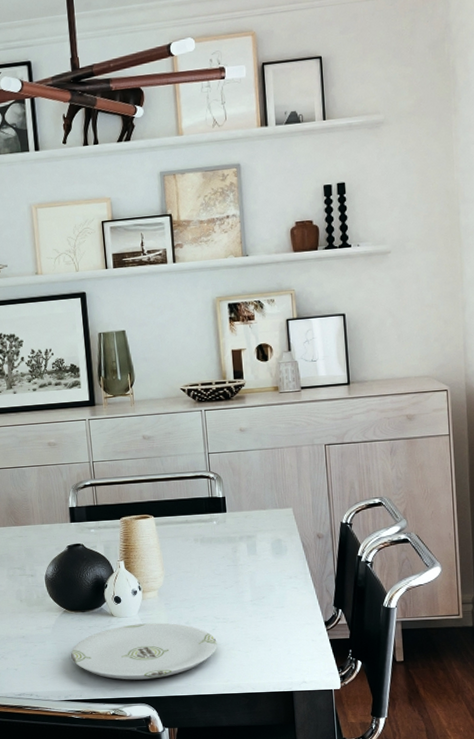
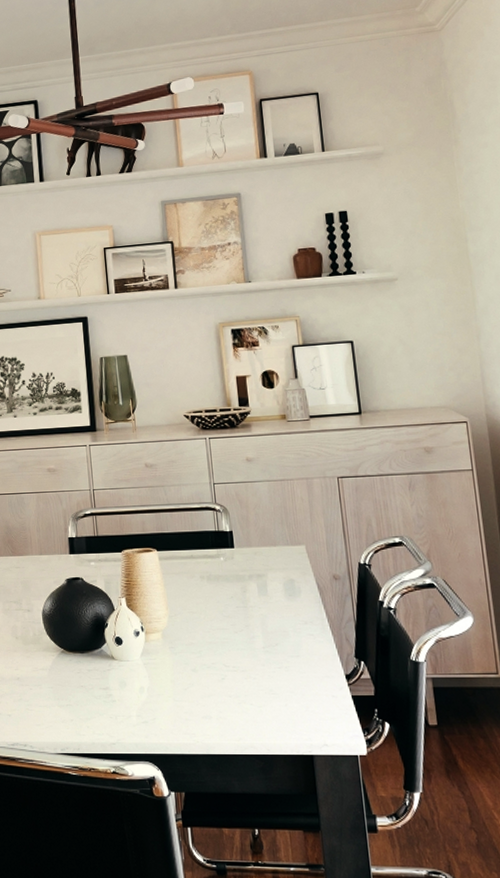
plate: present [71,623,217,680] -> none [68,669,227,733]

